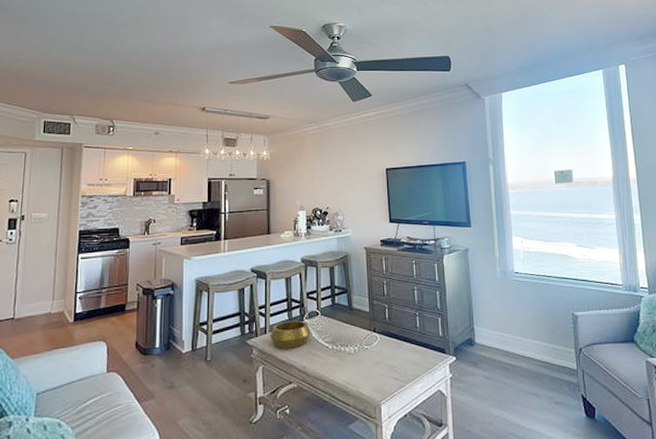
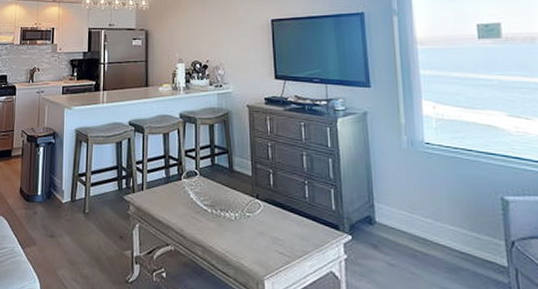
decorative bowl: present [270,320,311,349] -> none [147,178,189,209]

